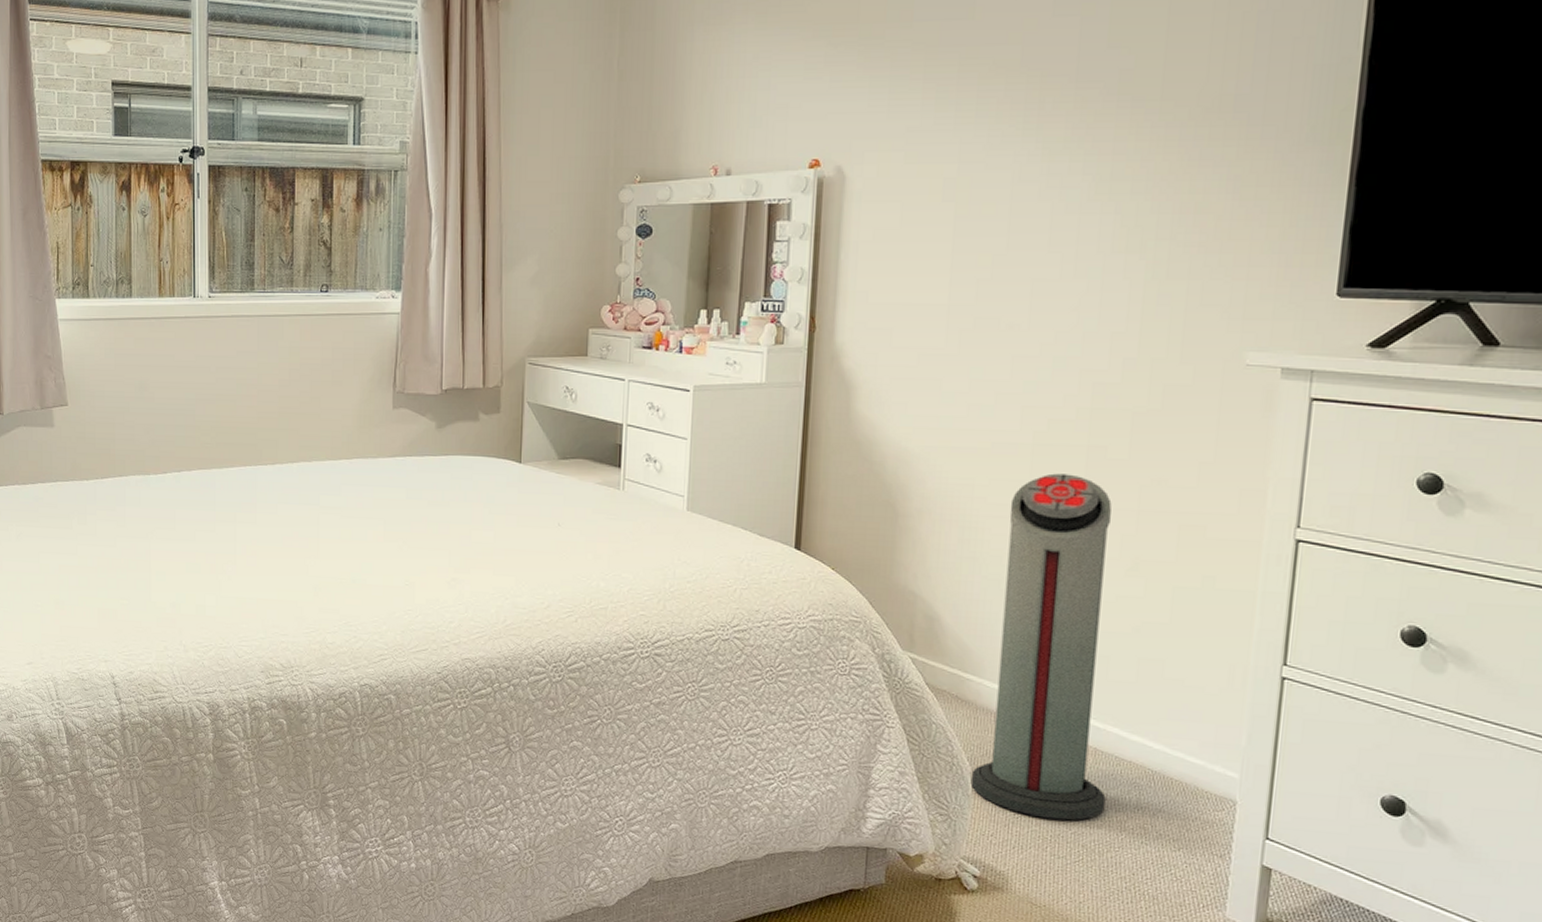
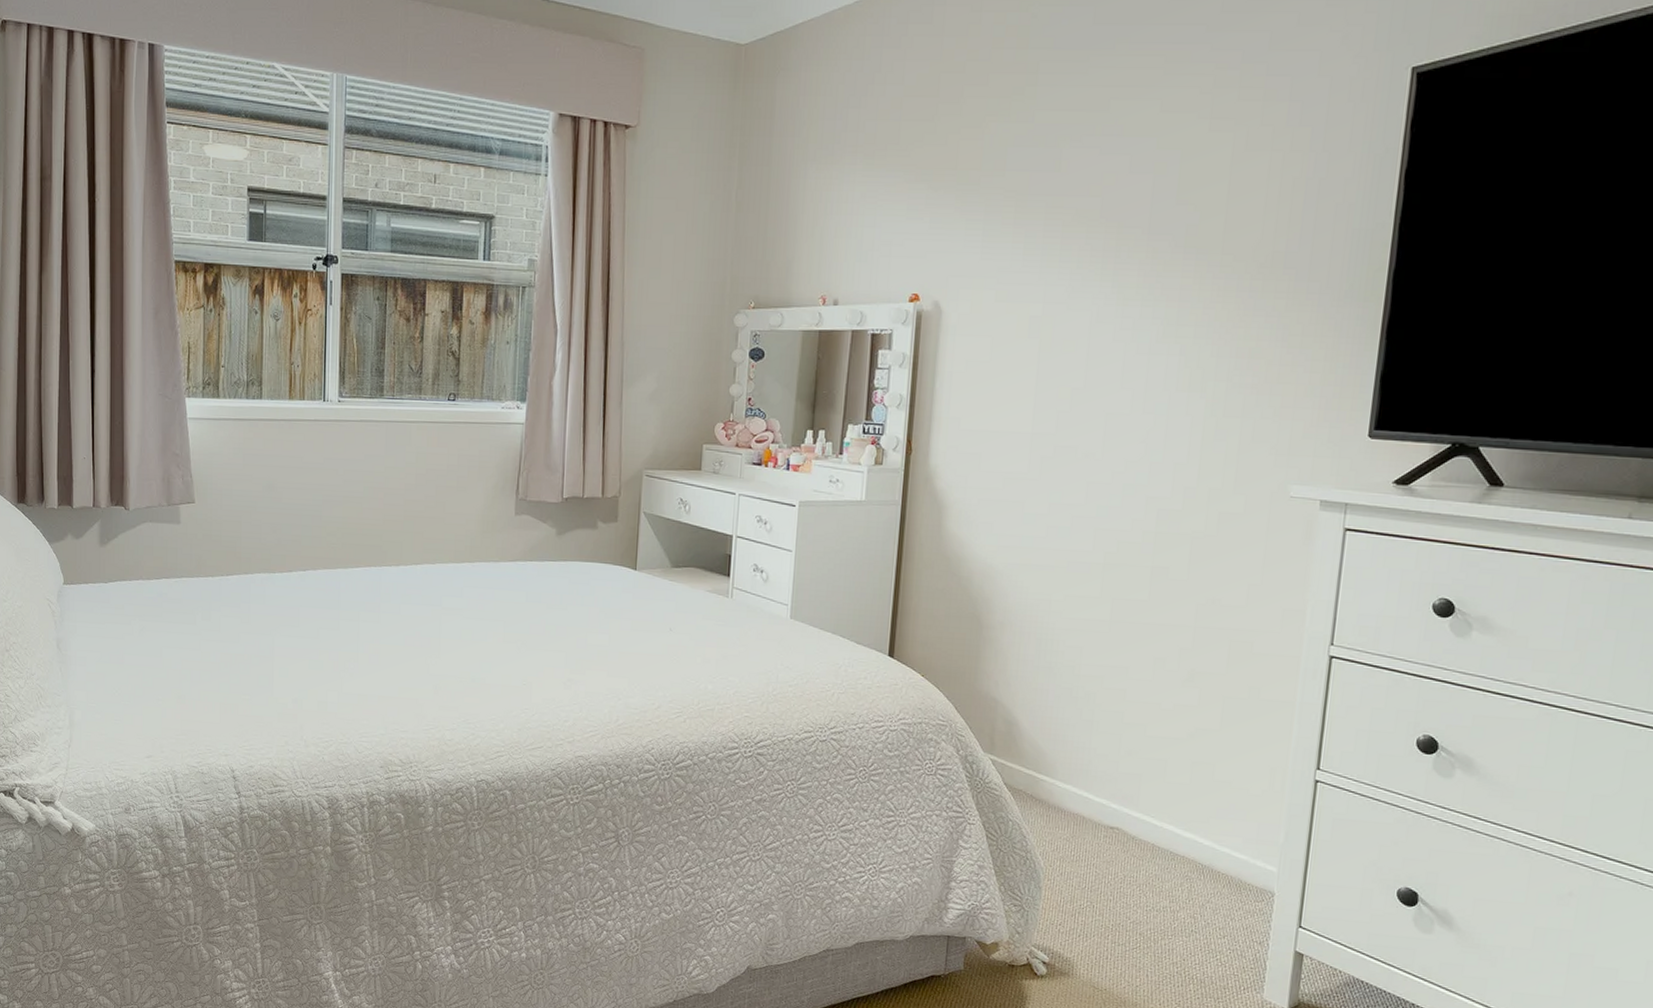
air purifier: present [970,473,1112,821] -> none [1042,591,1172,911]

